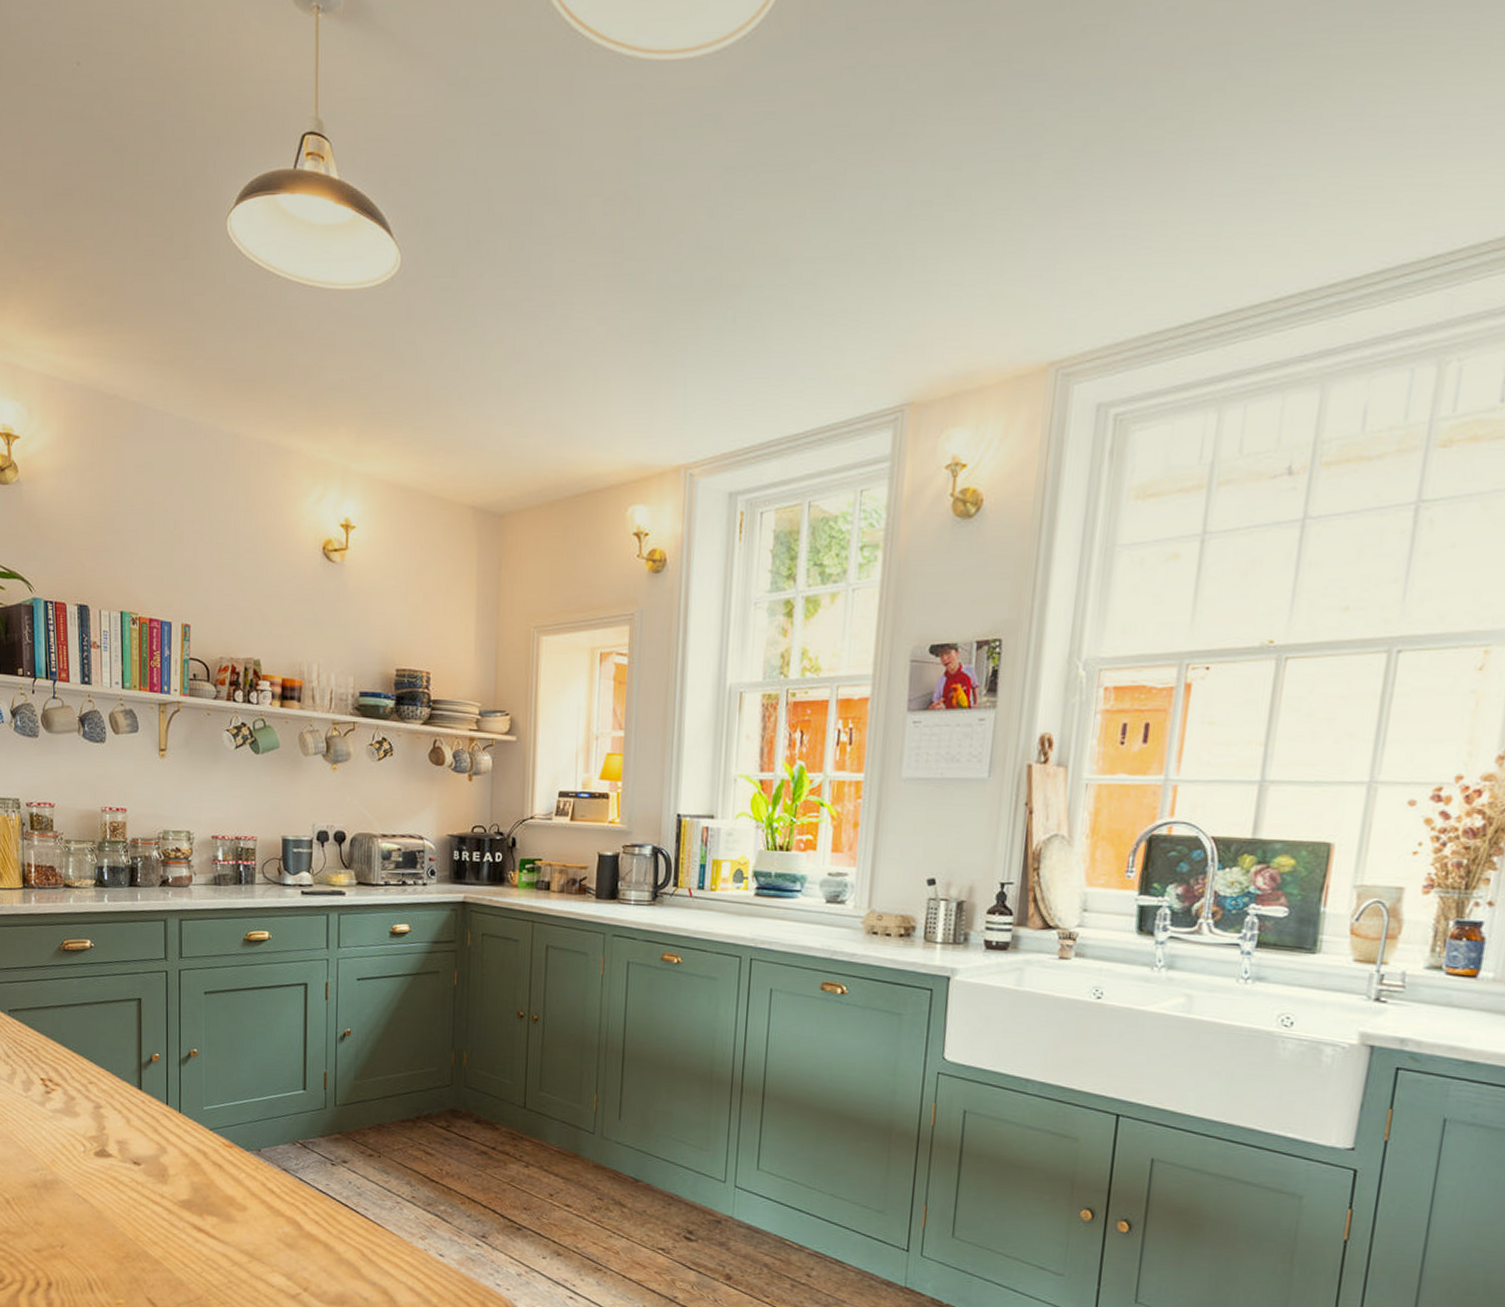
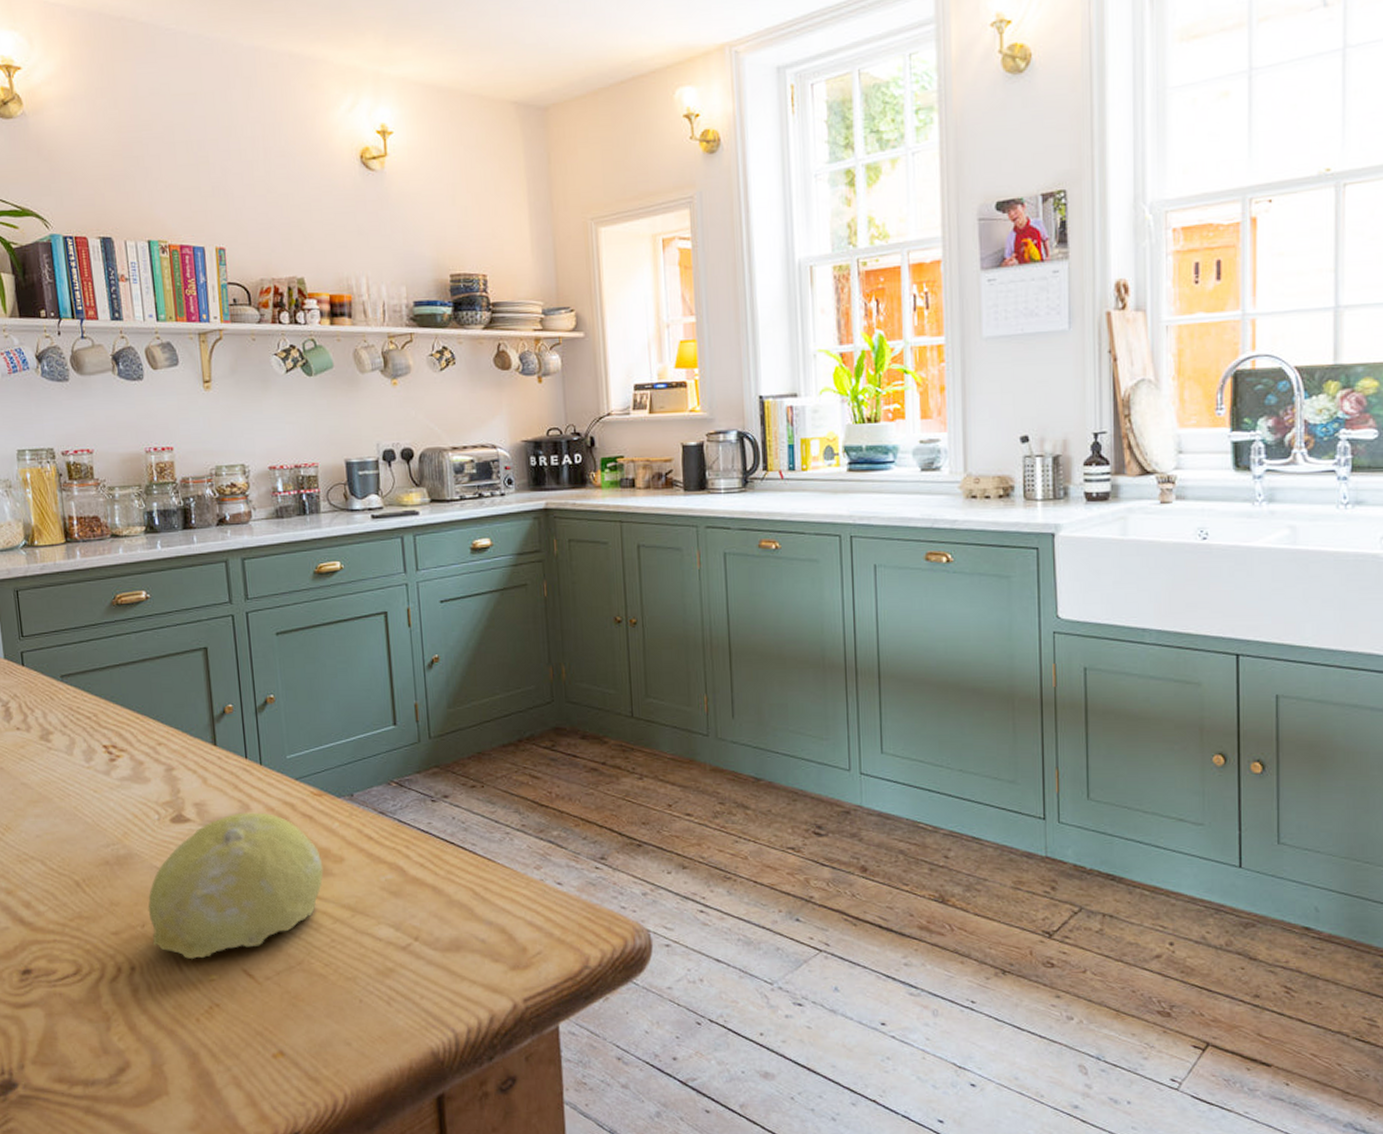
fruit: none [68,1154,227,1282] -> present [148,812,324,959]

